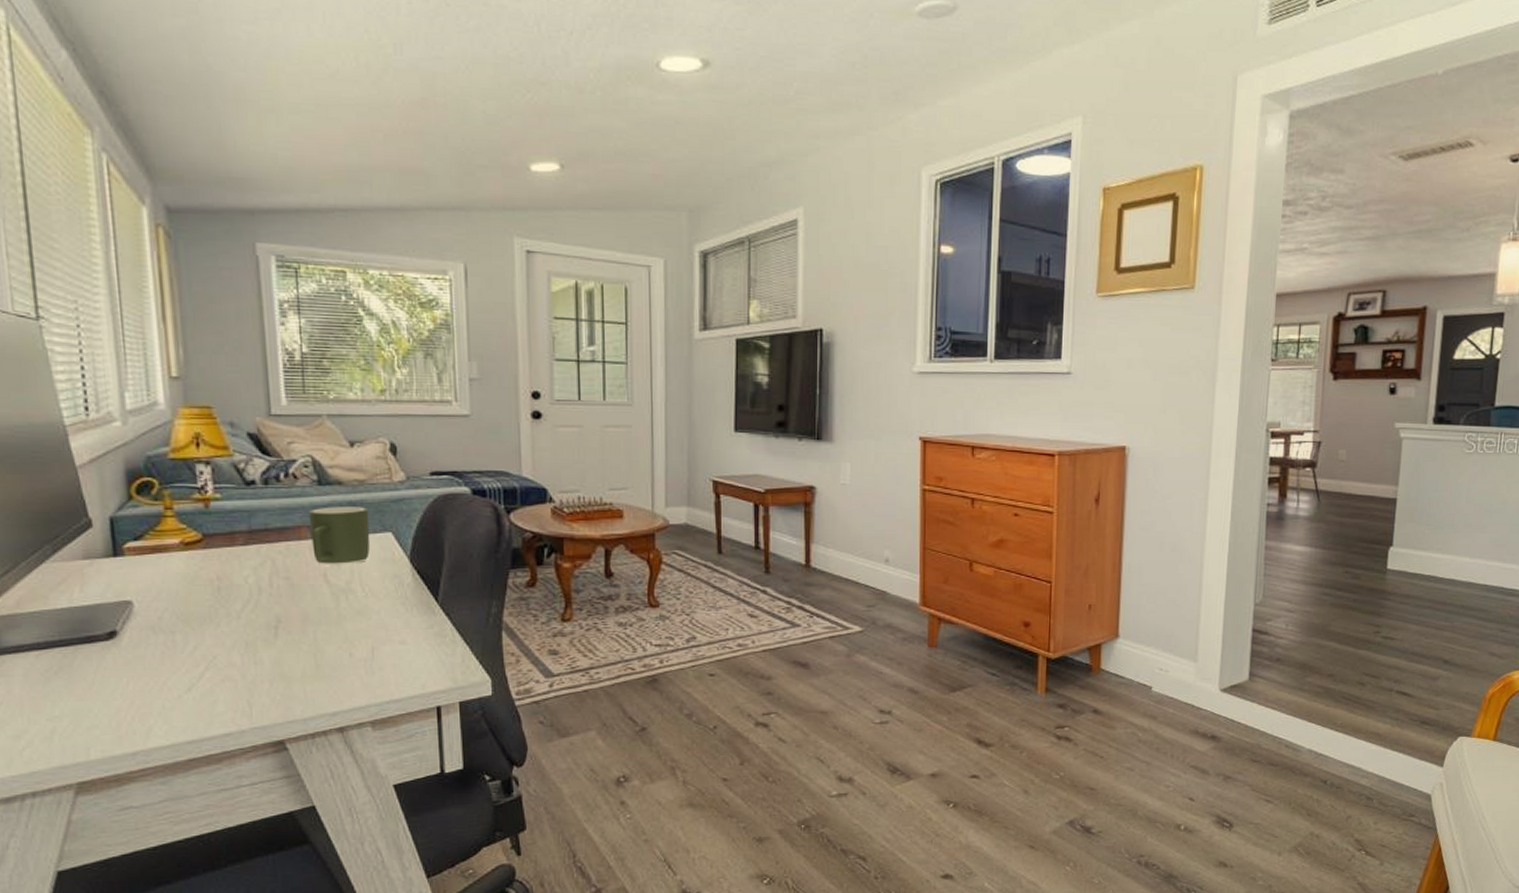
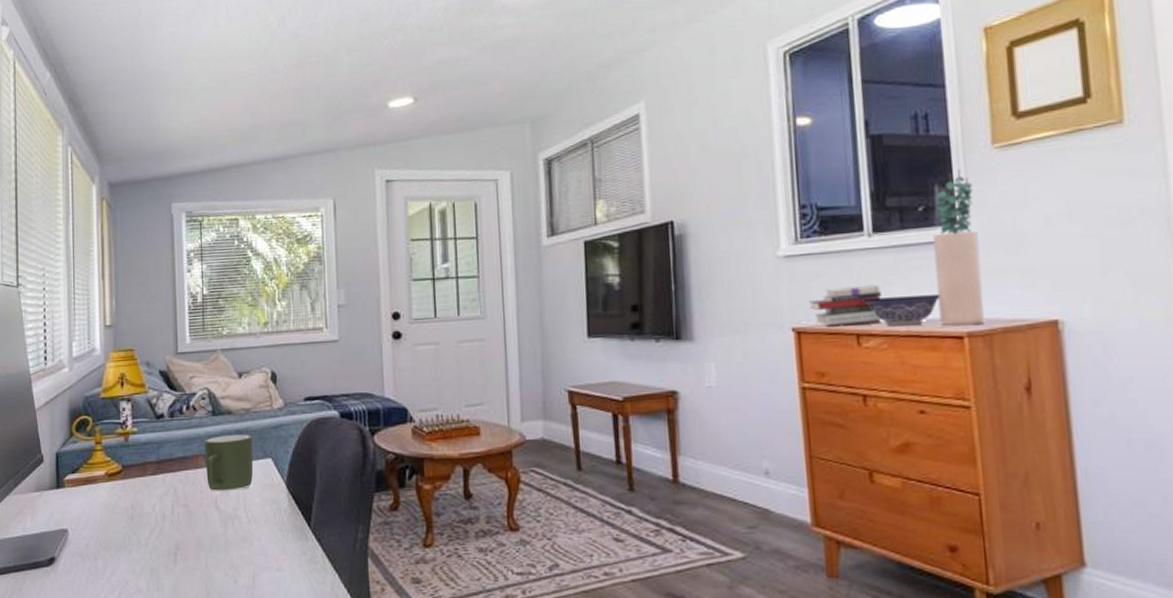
books: none [936,404,995,440] -> present [809,284,882,328]
decorative bowl: none [980,417,1041,442] -> present [863,295,940,327]
vase: none [1039,311,1078,446] -> present [932,169,984,326]

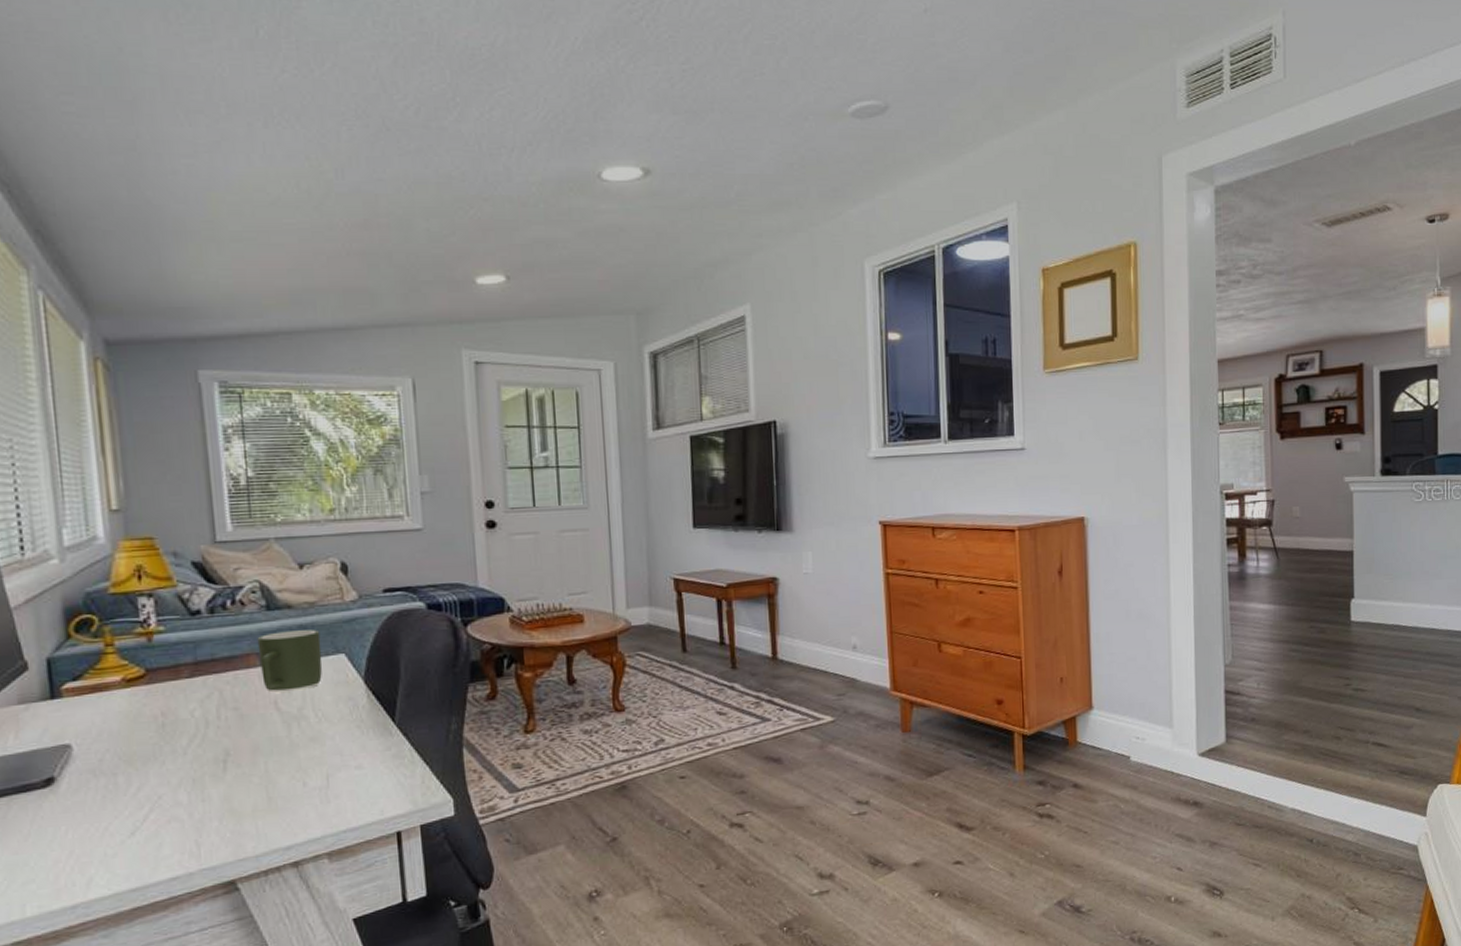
books: present [809,284,882,328] -> none [894,484,953,522]
decorative bowl: present [863,295,940,327] -> none [938,495,998,521]
vase: present [932,169,984,326] -> none [995,389,1032,521]

